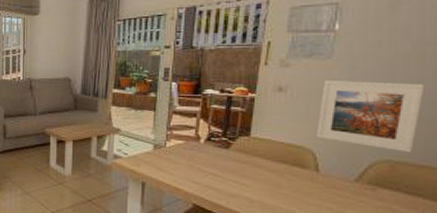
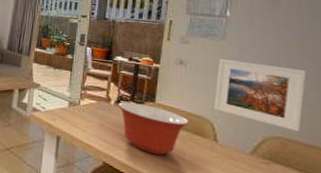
mixing bowl: none [208,138,289,192] -> present [118,102,190,156]

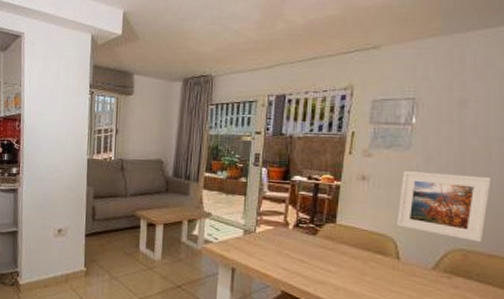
mixing bowl: present [118,102,190,156] -> none [296,225,372,279]

